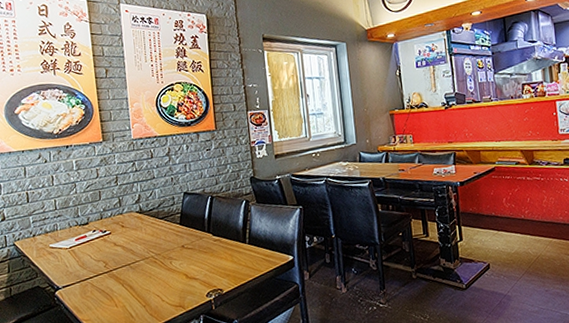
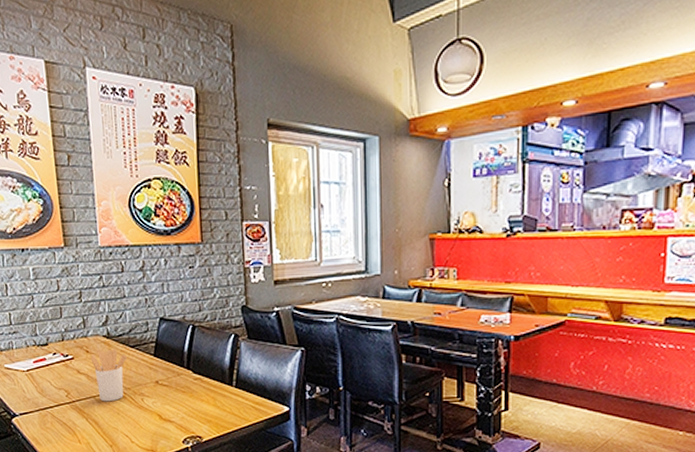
utensil holder: none [125,221,157,268] -> present [90,349,127,402]

